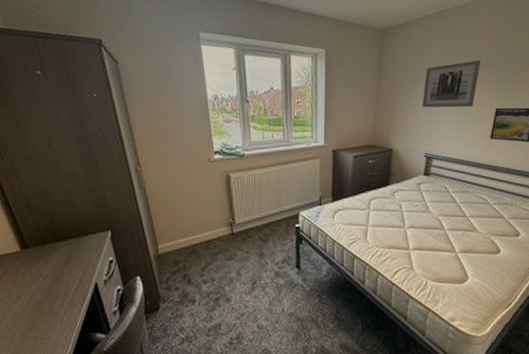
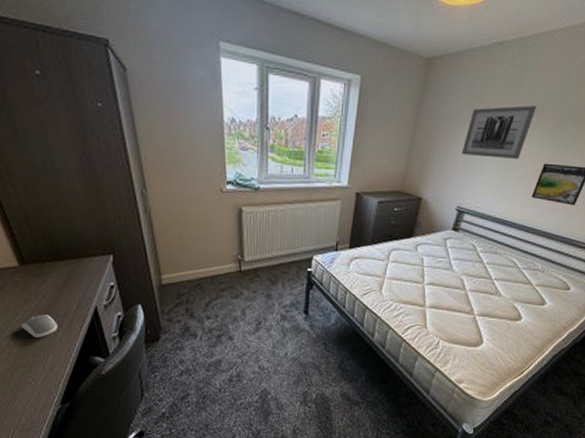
computer mouse: none [22,296,59,320] -> present [20,314,58,338]

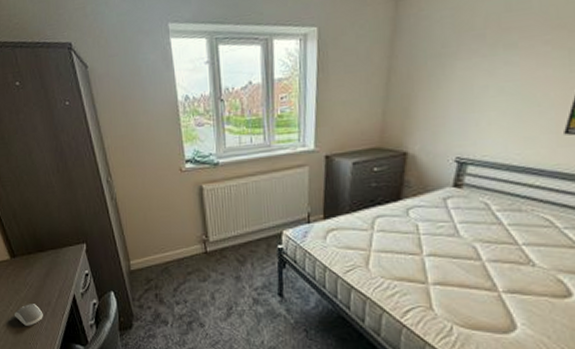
wall art: present [461,105,536,159] -> none [453,17,554,95]

